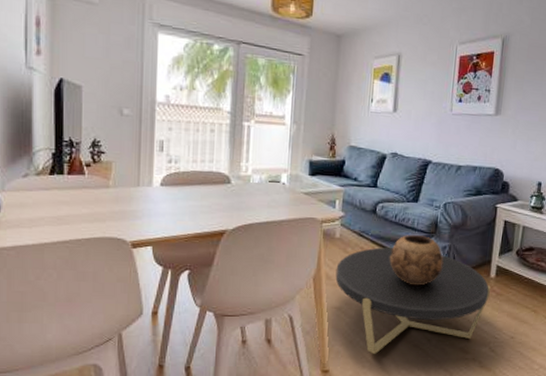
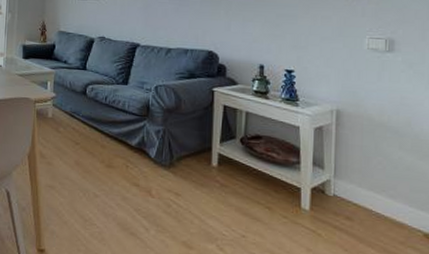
coffee table: present [335,247,491,354] -> none [49,128,213,238]
decorative bowl: present [390,235,444,286] -> none [102,117,158,170]

